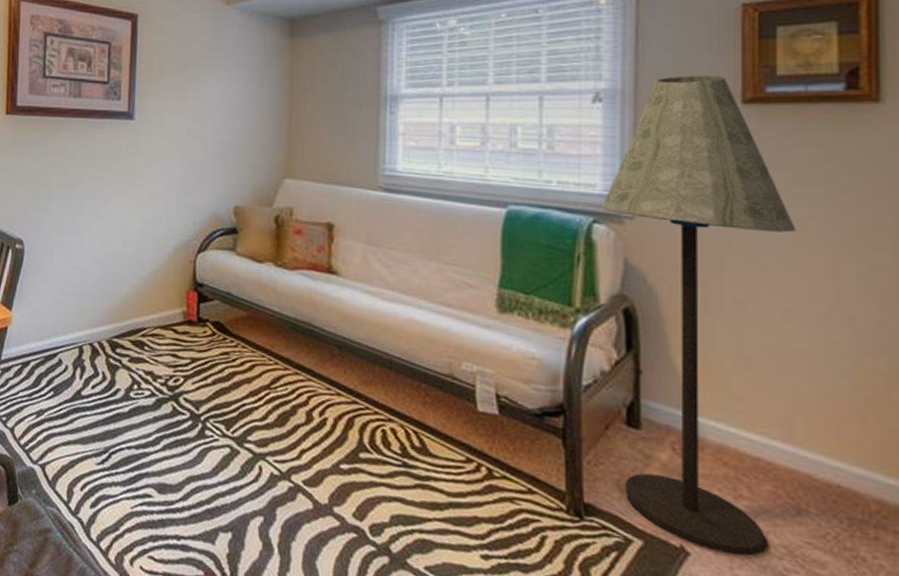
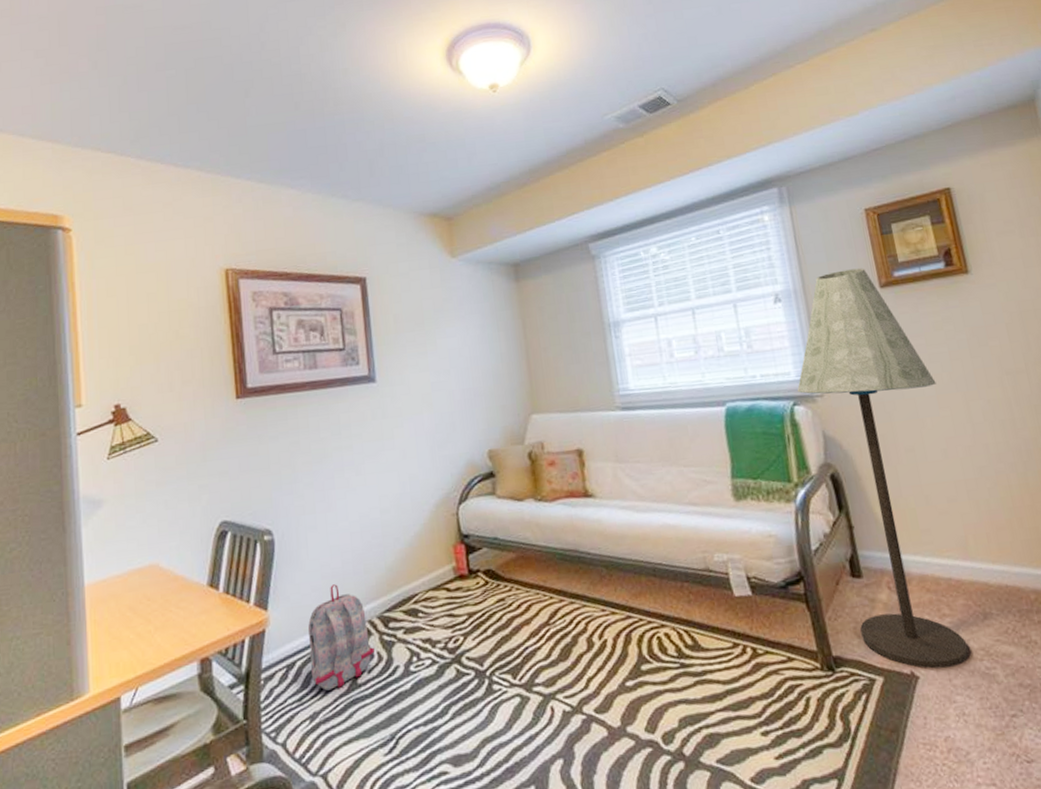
backpack: none [43,301,100,394] -> present [307,584,375,691]

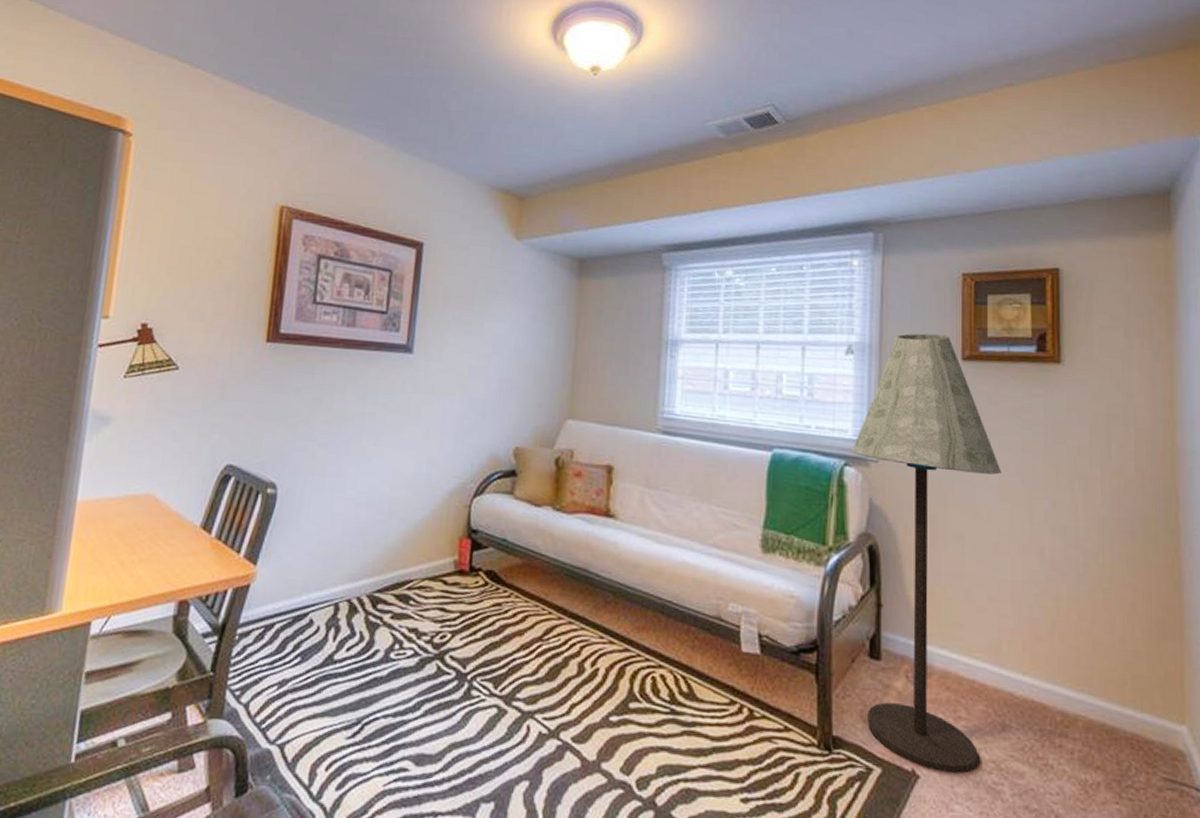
backpack: present [307,584,375,691] -> none [288,552,358,660]

